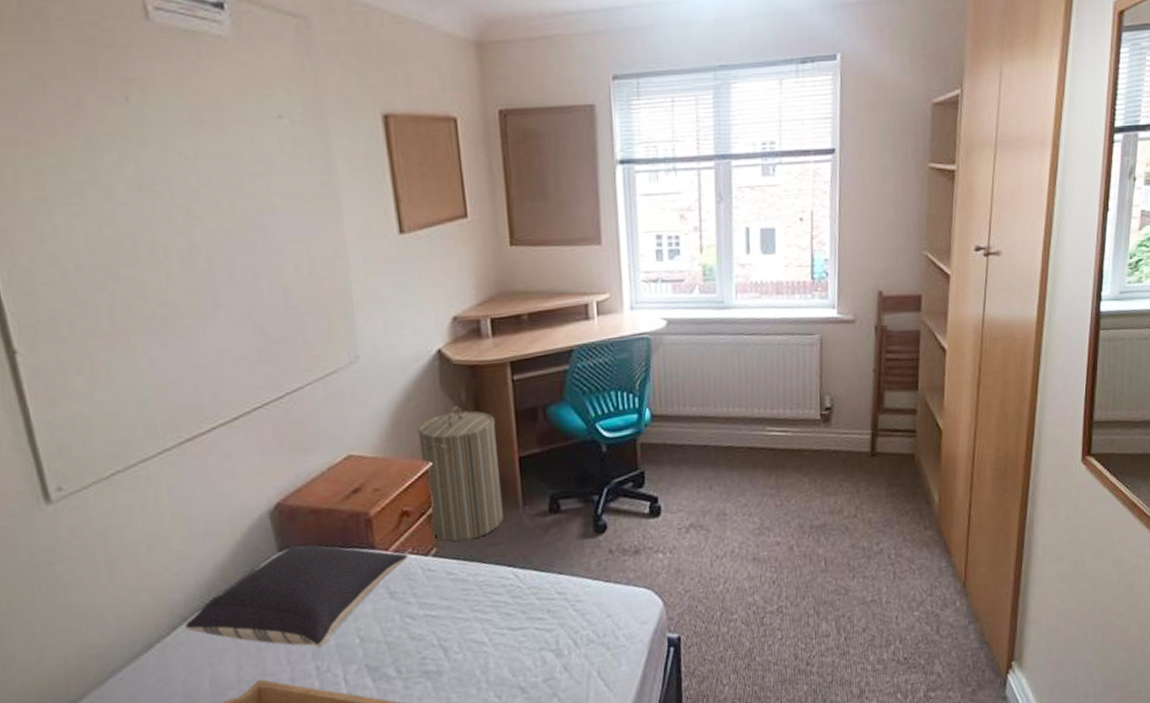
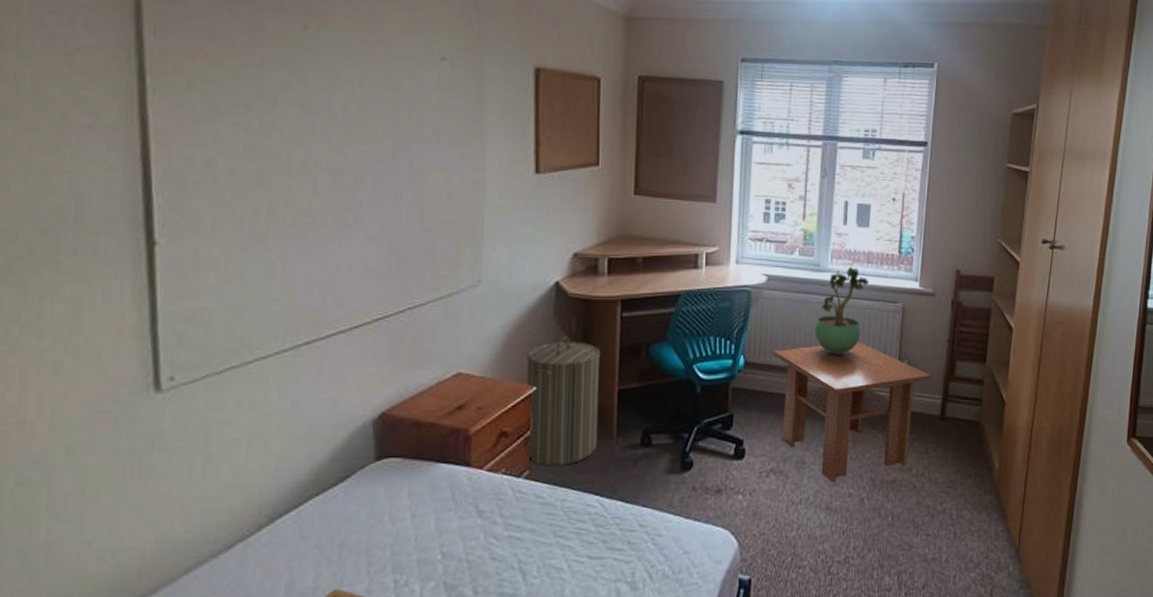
pillow: present [185,544,409,648] -> none [270,455,501,560]
coffee table: none [681,381,858,533] -> present [773,342,932,483]
potted plant: none [724,299,781,398] -> present [815,266,869,354]

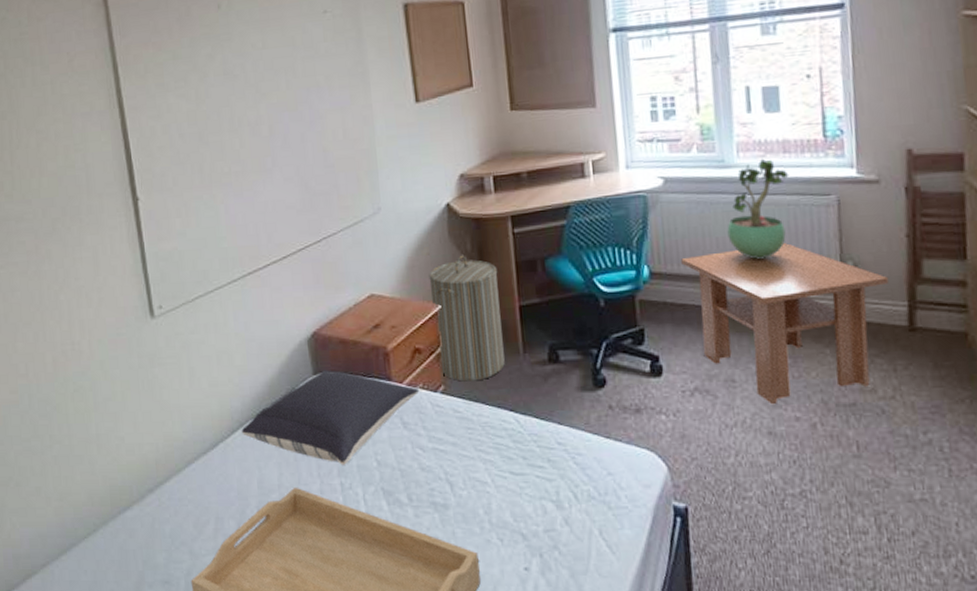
pillow: none [270,455,501,560] -> present [241,370,420,465]

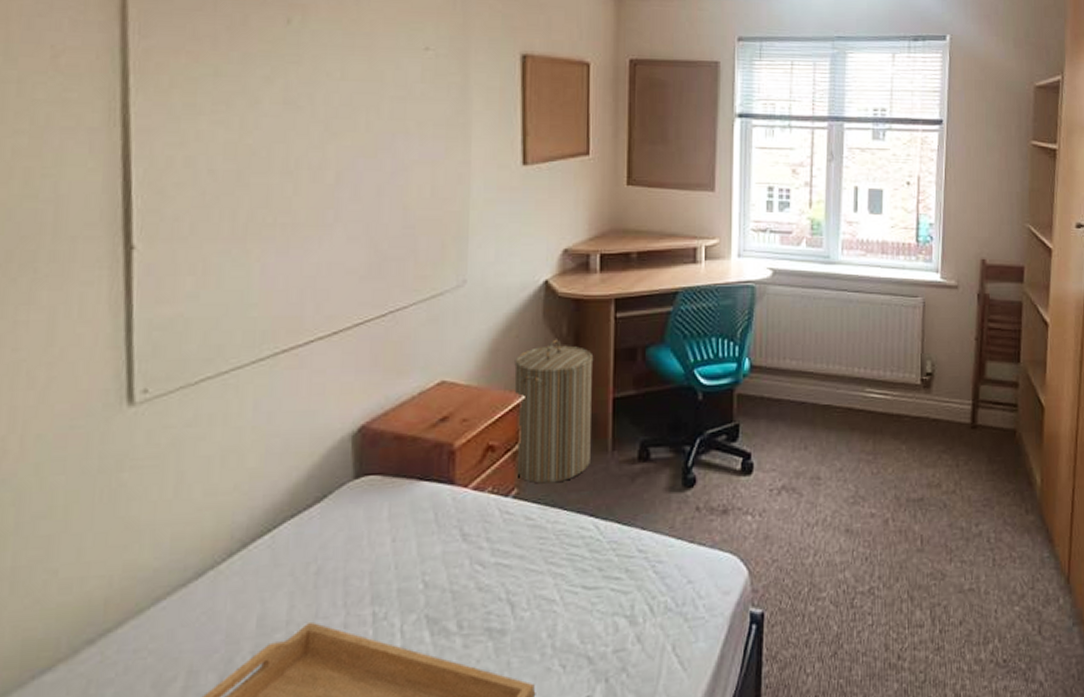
pillow: present [241,370,420,465] -> none [243,472,488,590]
coffee table: present [681,243,889,405] -> none [781,341,959,502]
potted plant: present [727,158,789,259] -> none [826,257,885,355]

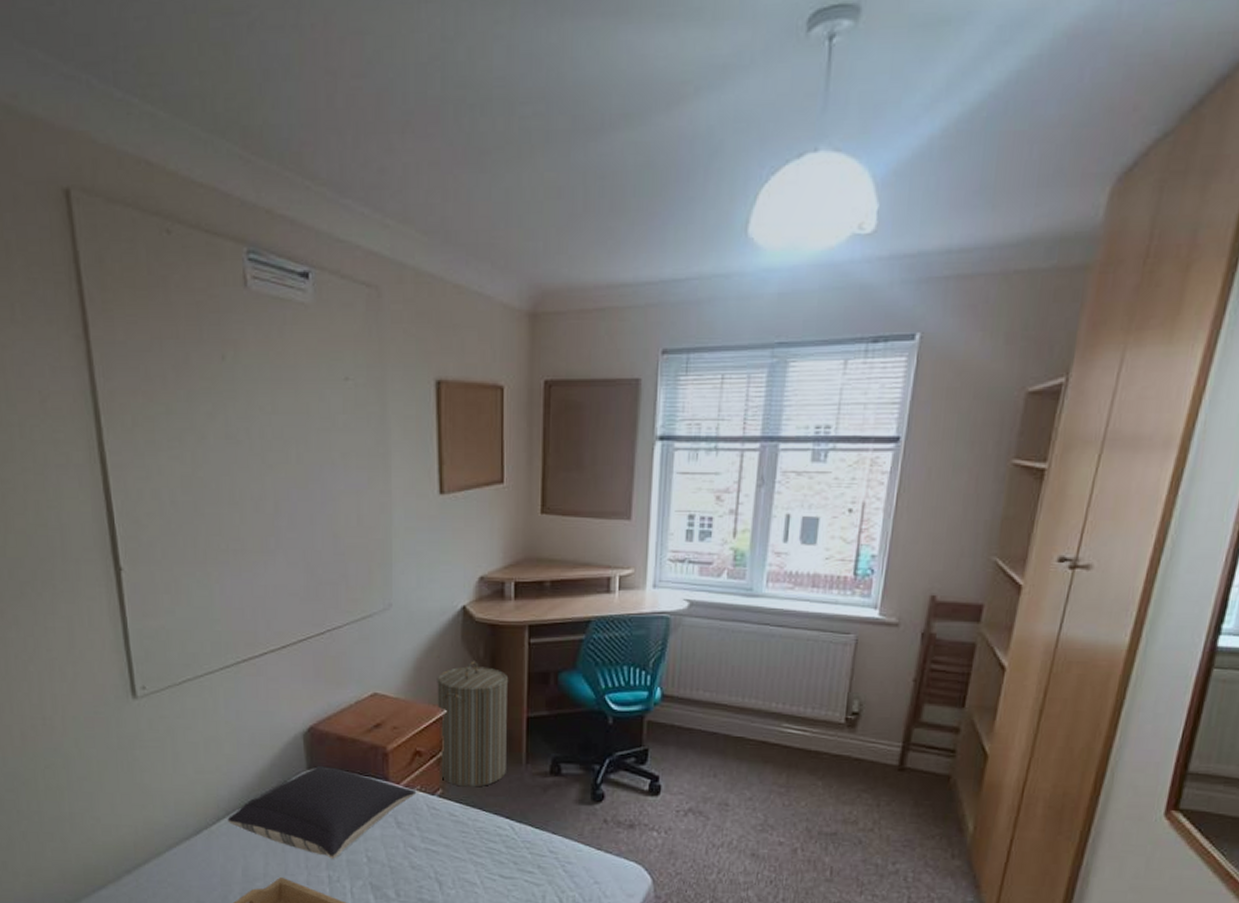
pillow: none [243,472,488,590] -> present [227,765,417,859]

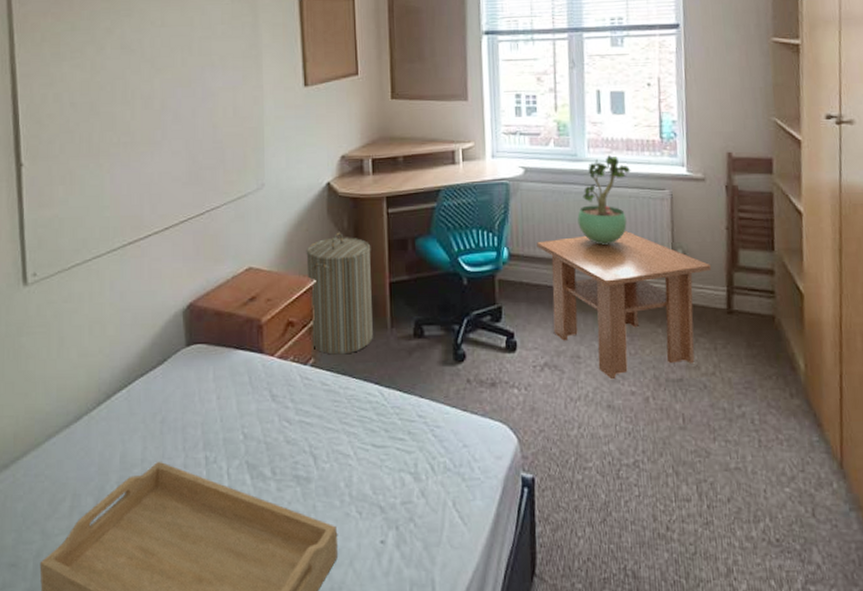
pillow: present [227,765,417,859] -> none [108,341,290,438]
coffee table: none [694,677,890,829] -> present [537,231,712,380]
potted plant: none [744,590,814,690] -> present [577,154,631,245]

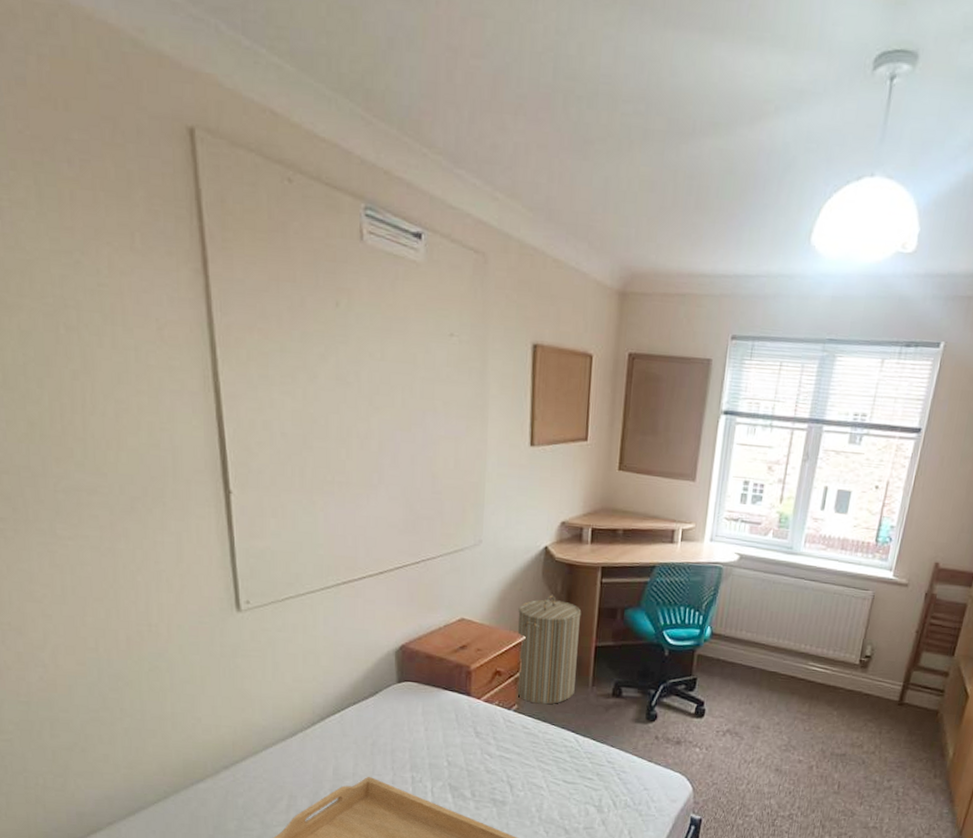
coffee table: present [537,231,712,380] -> none [739,624,895,749]
potted plant: present [577,154,631,245] -> none [781,551,841,634]

